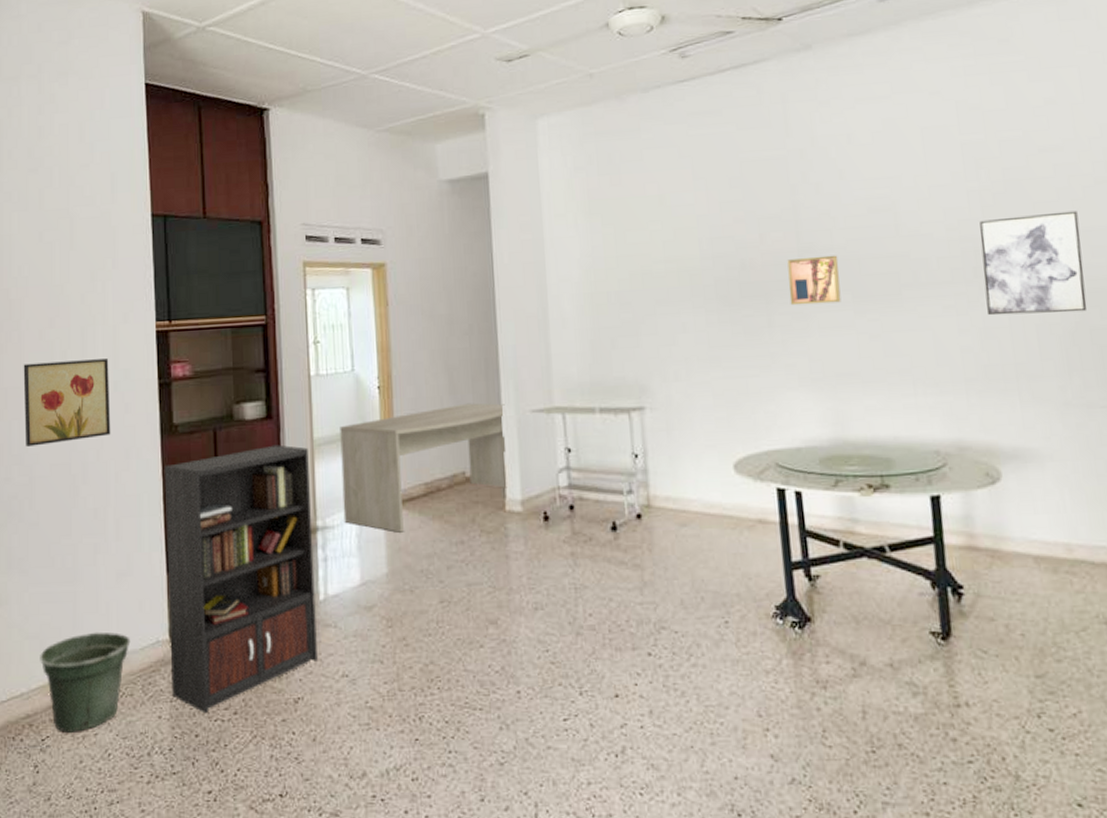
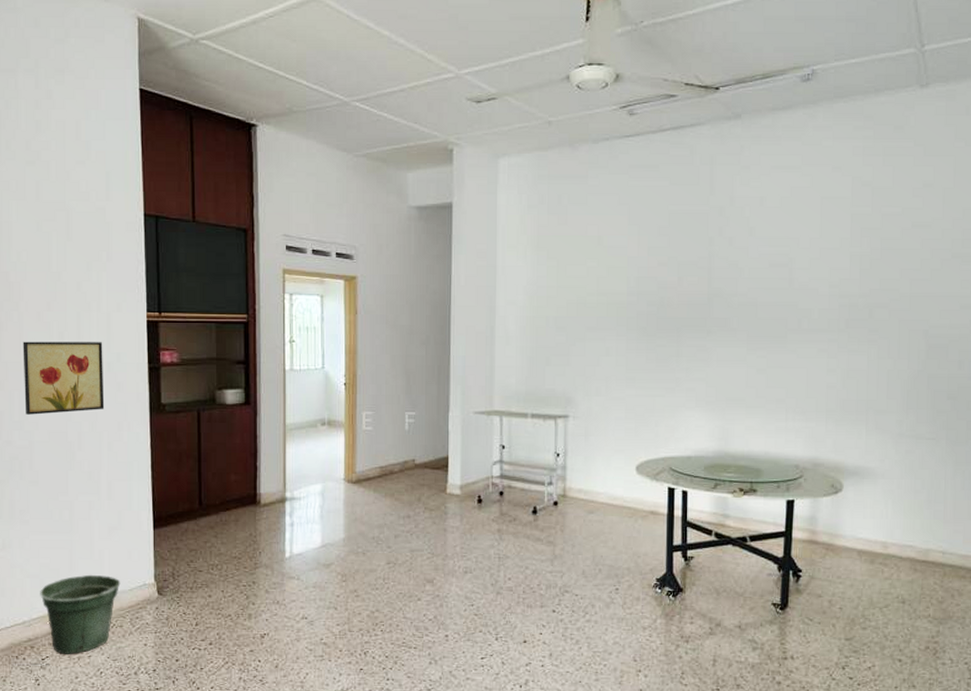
bookcase: present [164,444,318,714] -> none [152,427,282,644]
desk: present [340,403,507,533] -> none [309,402,453,506]
wall art: present [787,255,841,306] -> none [696,300,740,340]
wall art: present [979,210,1088,316] -> none [852,279,934,362]

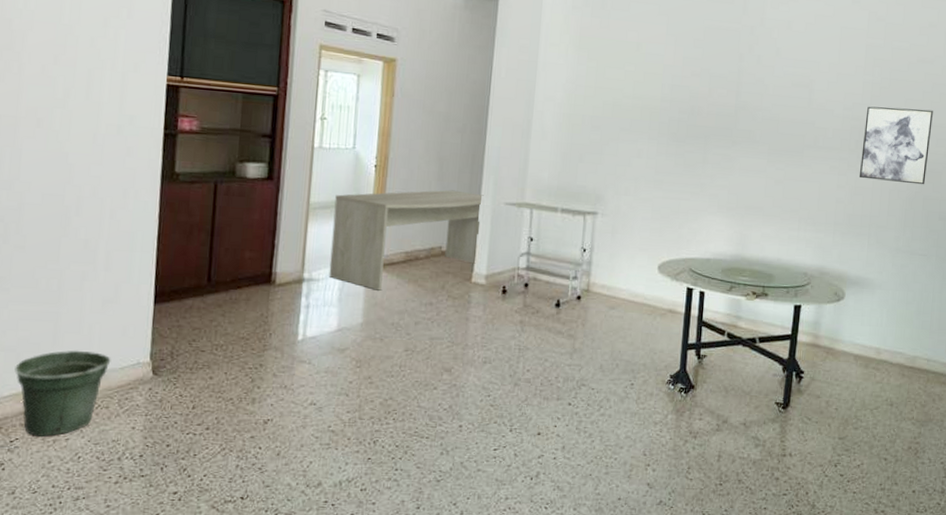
wall art: present [22,341,105,415] -> none [17,95,115,175]
desk: none [309,402,453,506] -> present [329,189,484,291]
wall art: none [852,279,934,362] -> present [860,106,933,185]

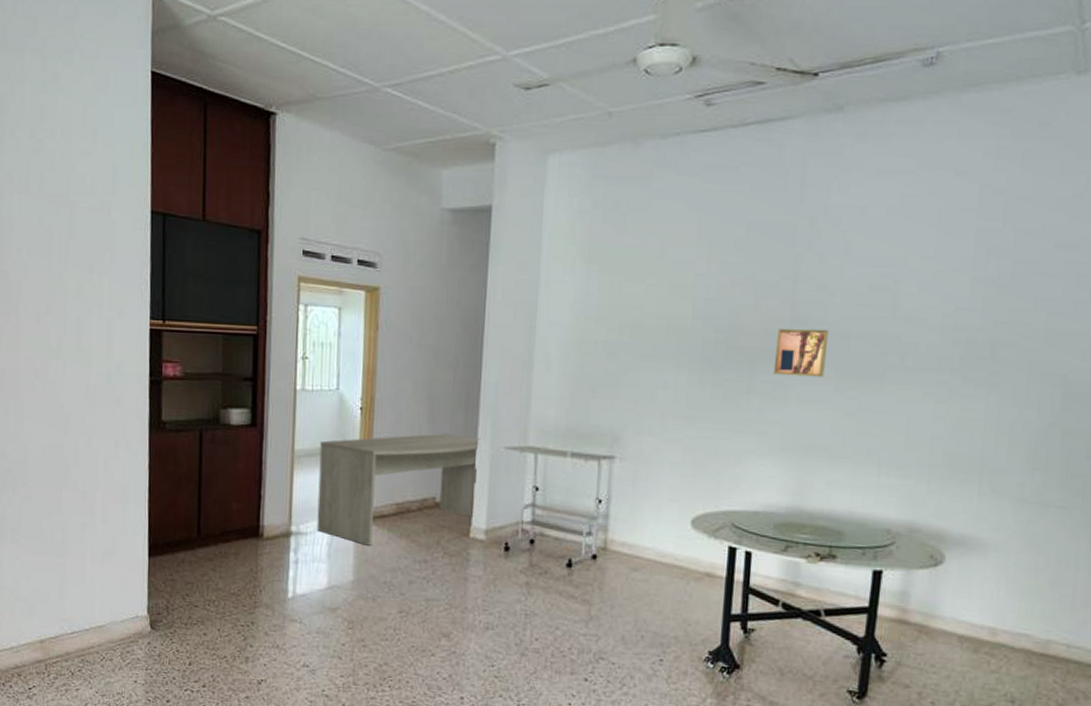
flower pot: present [14,350,111,438] -> none [29,601,112,687]
wall art: none [722,112,764,152] -> present [773,328,829,377]
wall art: present [860,106,933,185] -> none [966,311,1079,414]

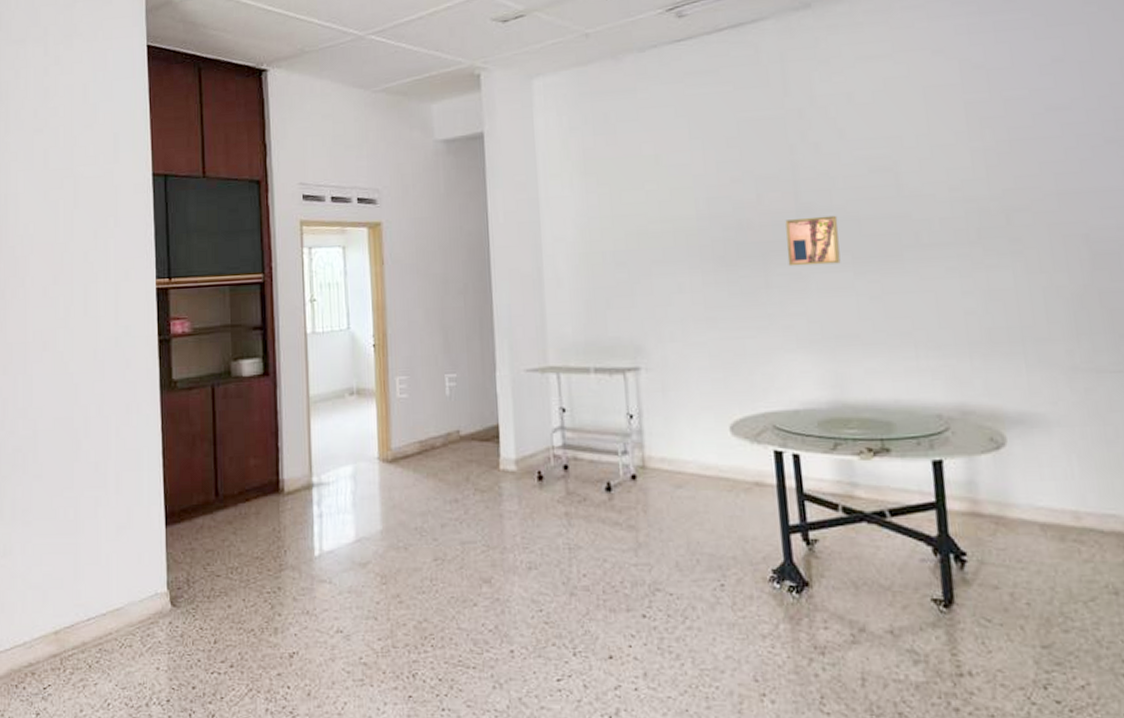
desk: present [317,433,481,546] -> none [335,362,502,490]

